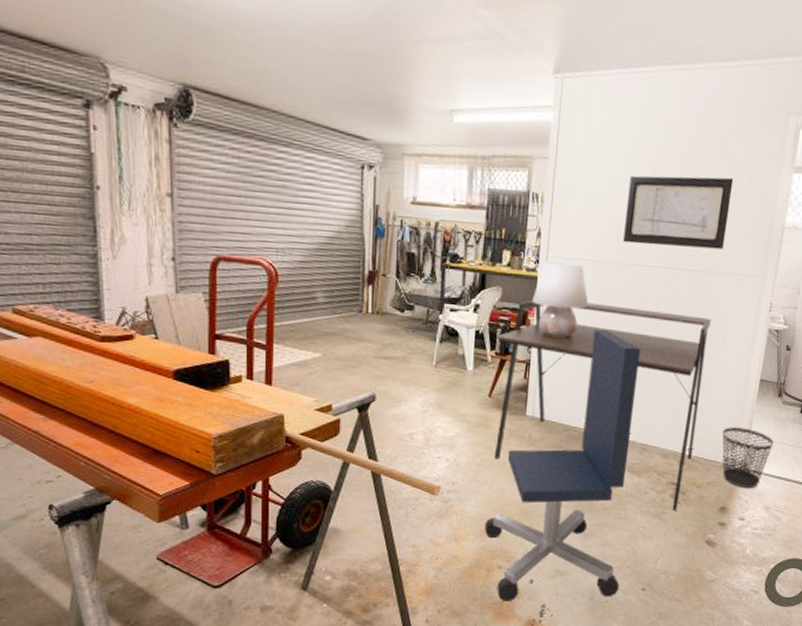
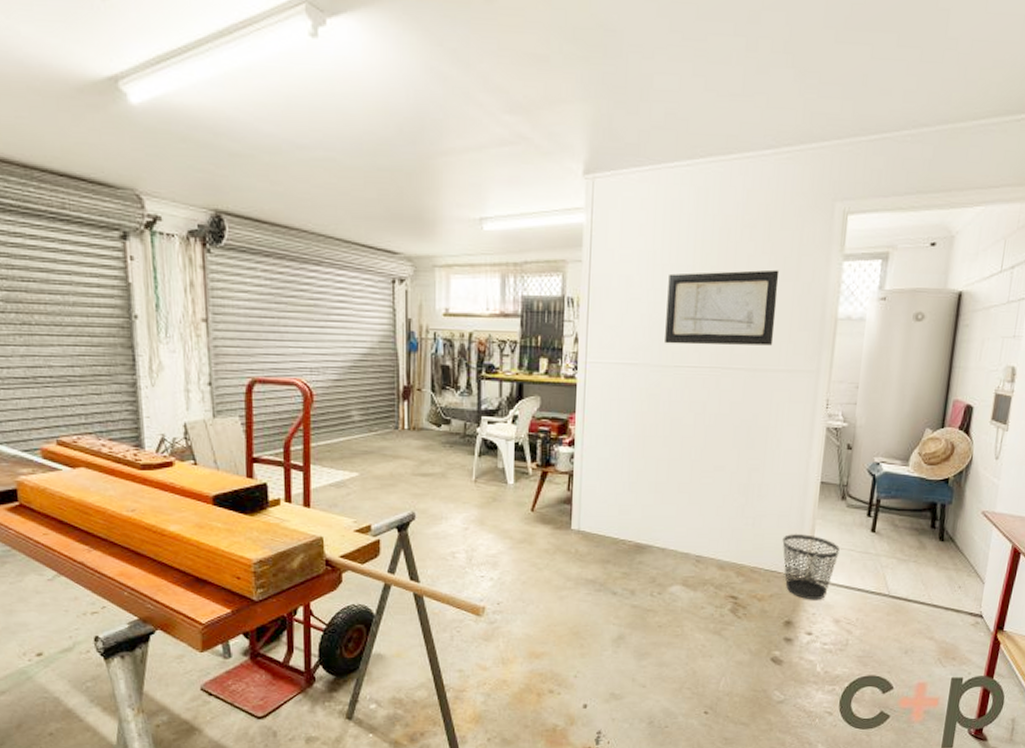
office chair: present [484,329,641,601] -> none [532,435,690,728]
desk: present [493,300,712,511] -> none [537,408,764,627]
table lamp: present [531,261,589,338] -> none [571,367,633,446]

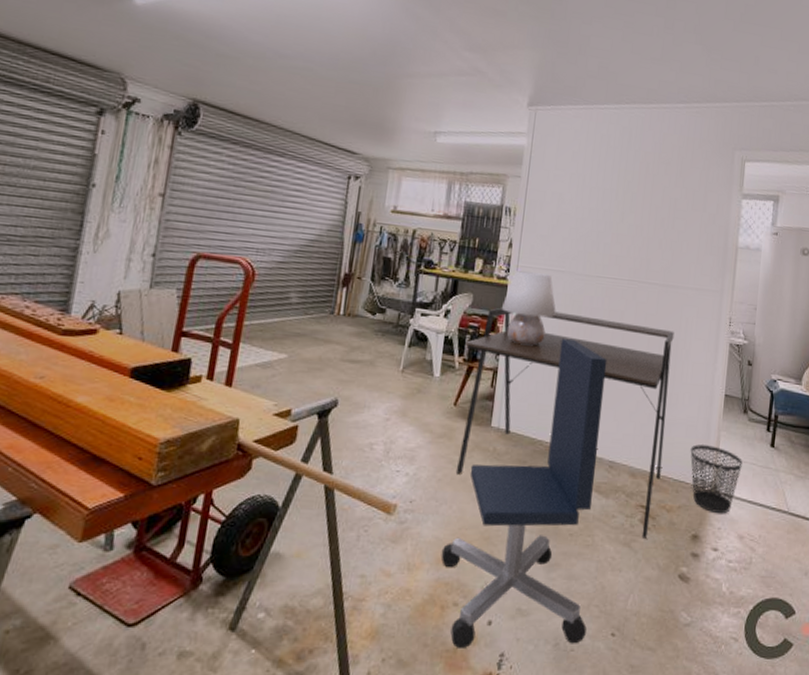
office chair: none [532,435,690,728] -> present [441,338,607,648]
desk: none [537,408,764,627] -> present [455,307,675,539]
table lamp: none [571,367,633,446] -> present [501,270,557,346]
wall art: present [665,269,780,346] -> none [589,195,690,266]

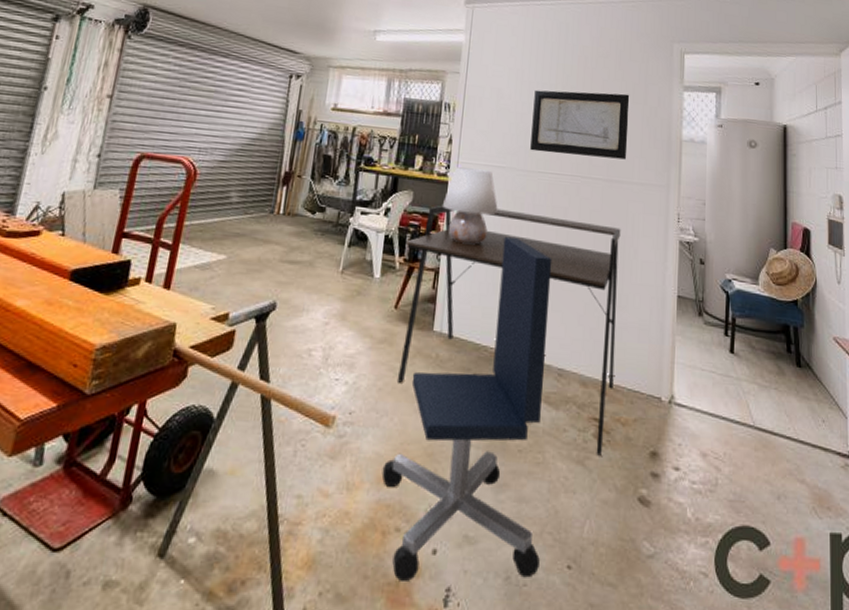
wall art: none [589,195,690,266] -> present [530,90,630,160]
wastebasket: present [690,443,742,514] -> none [644,349,700,428]

